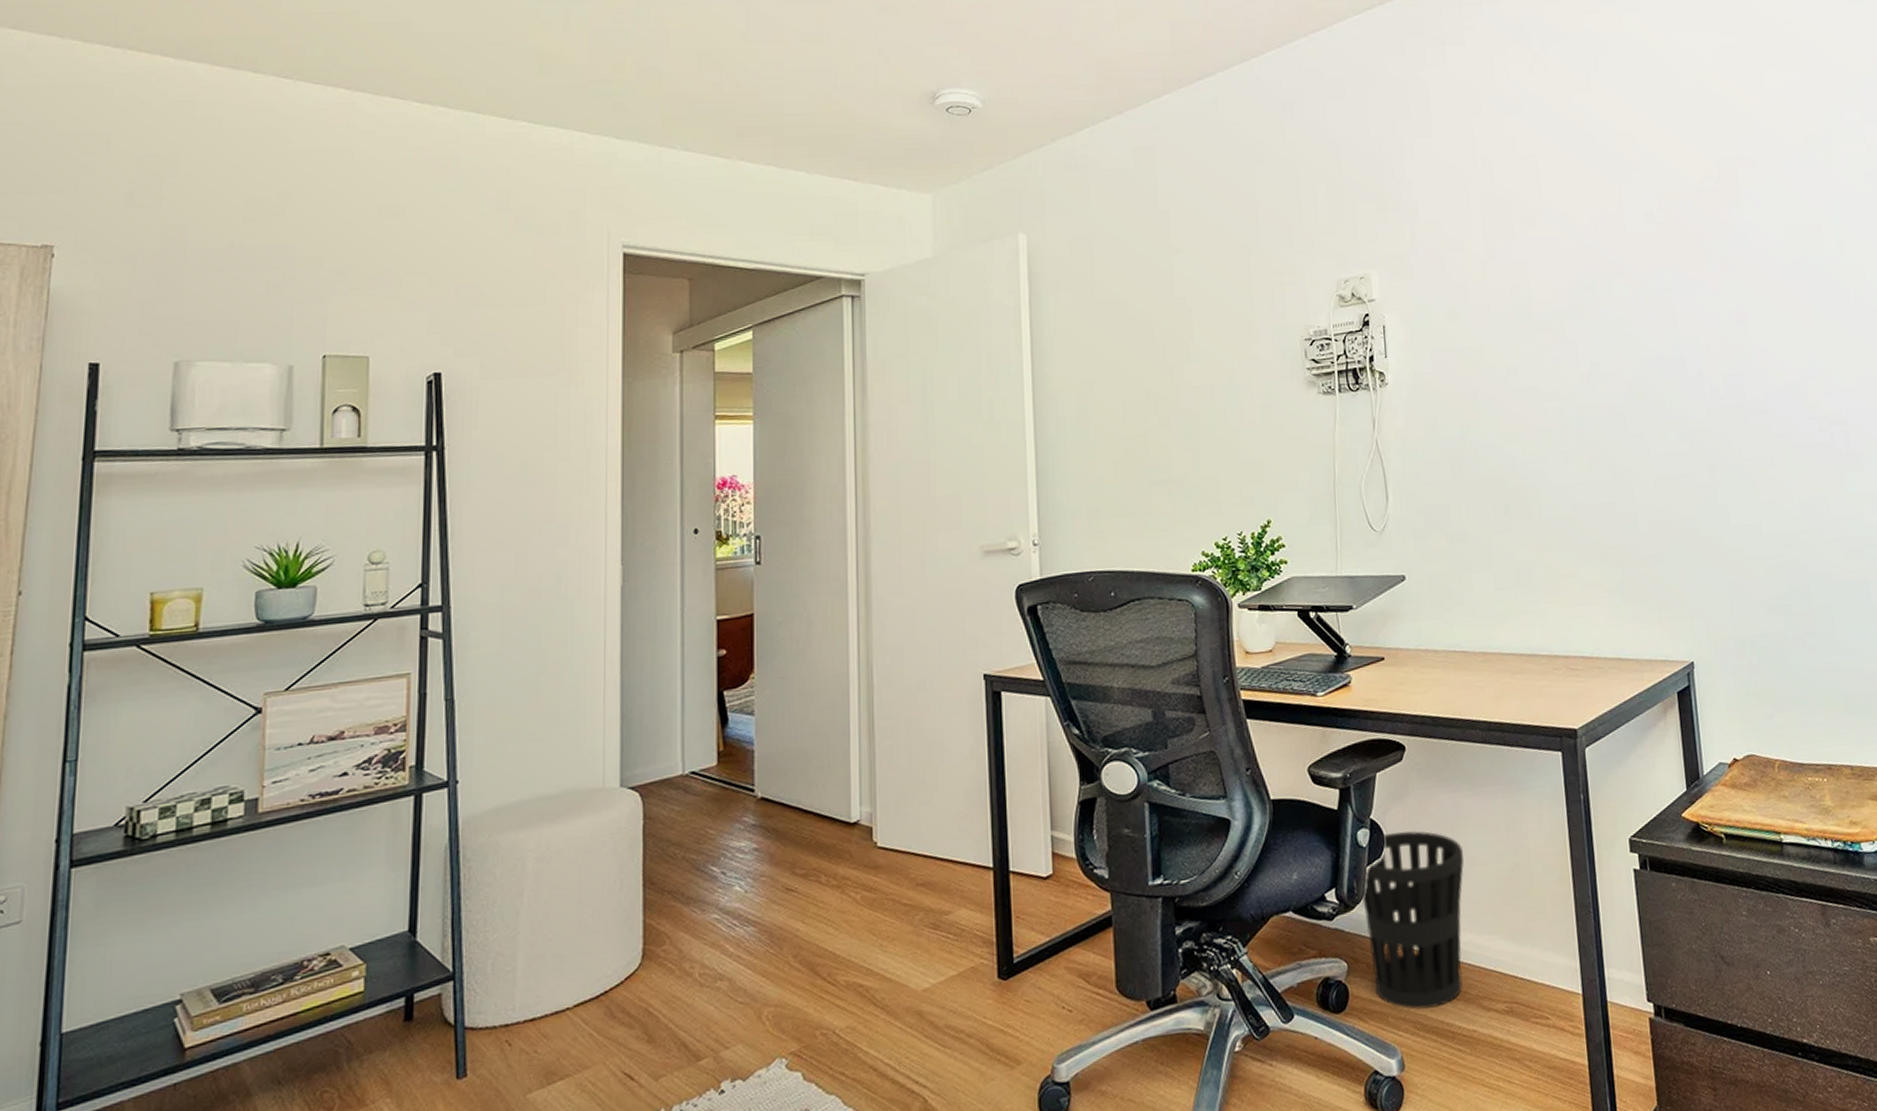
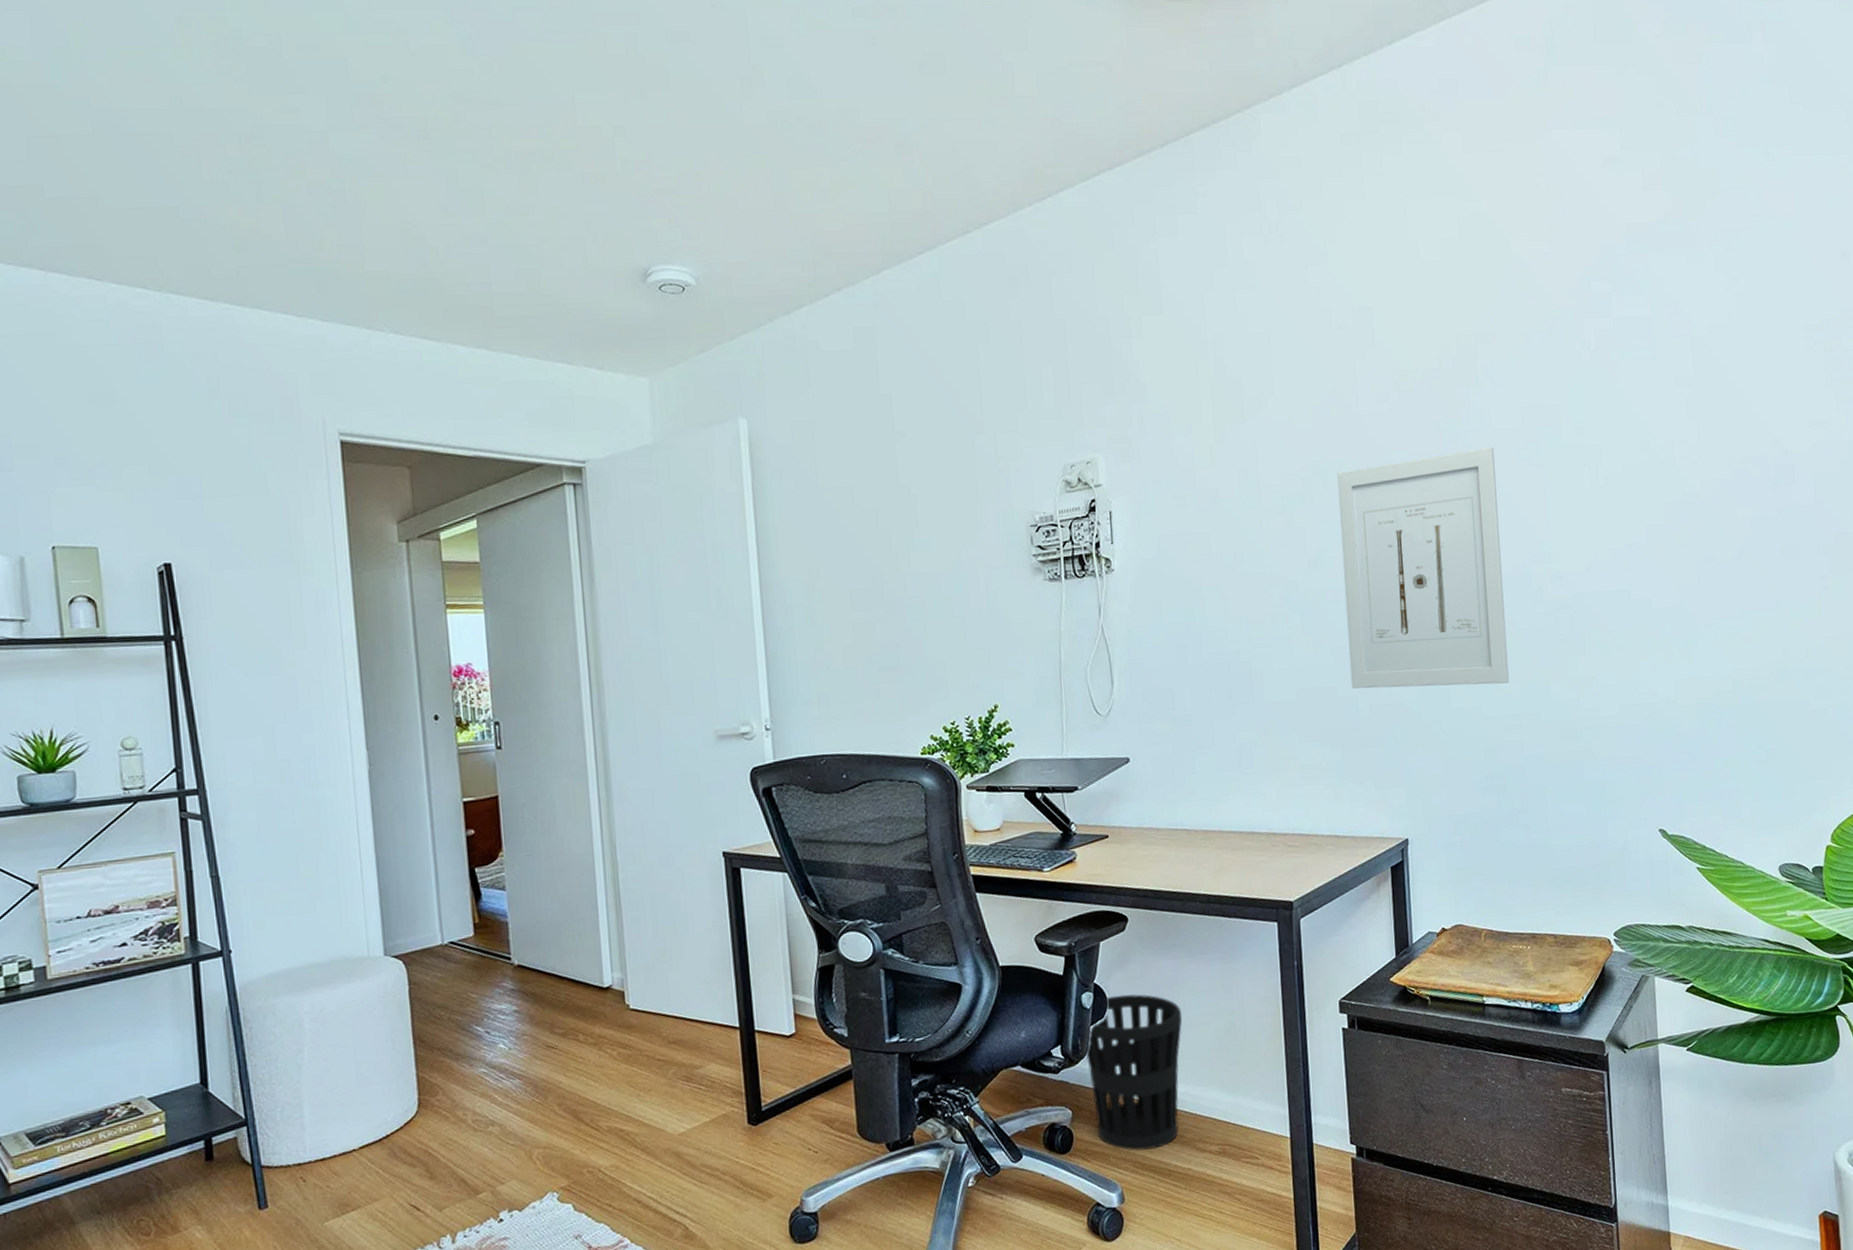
wall art: none [1607,265,1788,505] -> present [1337,447,1509,689]

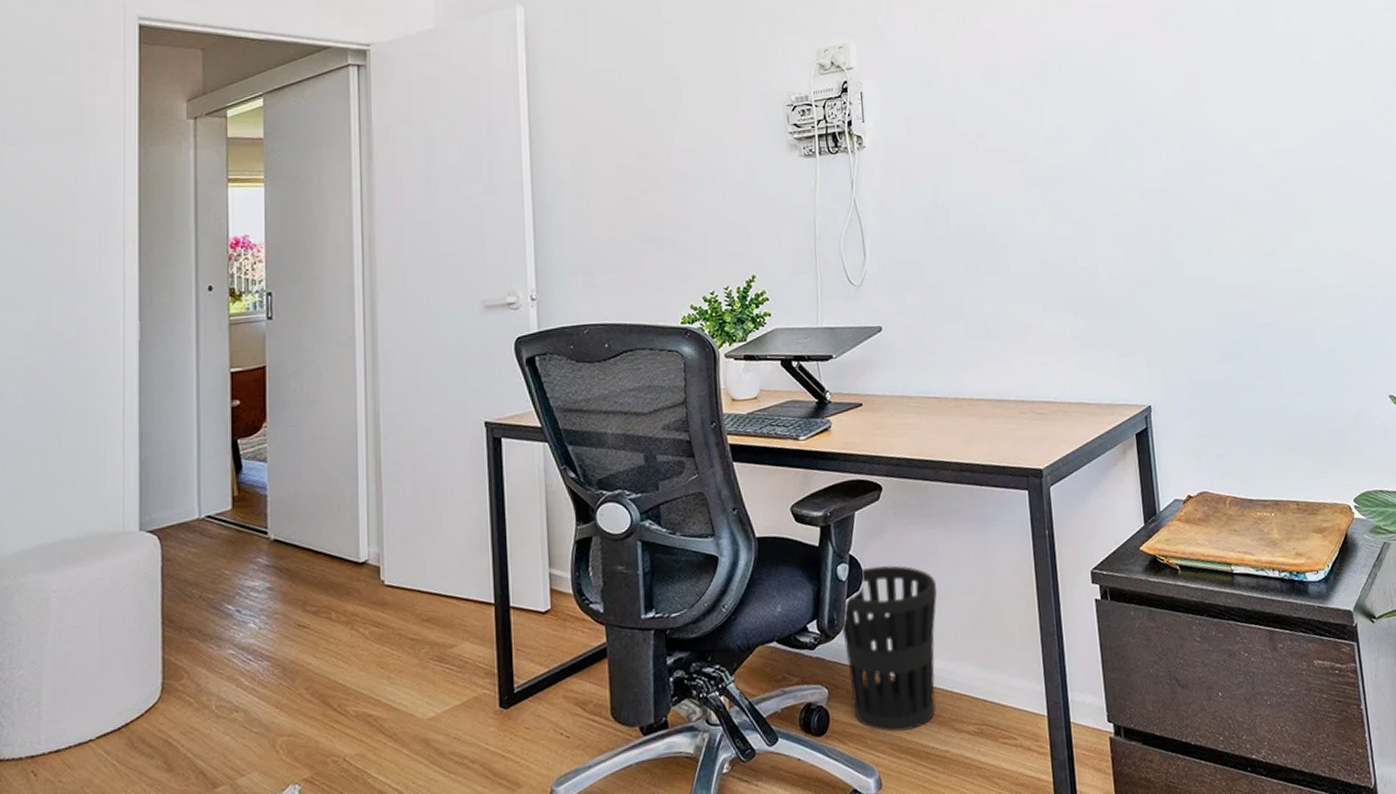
wall art: present [1337,447,1509,689] -> none [1070,34,1239,259]

